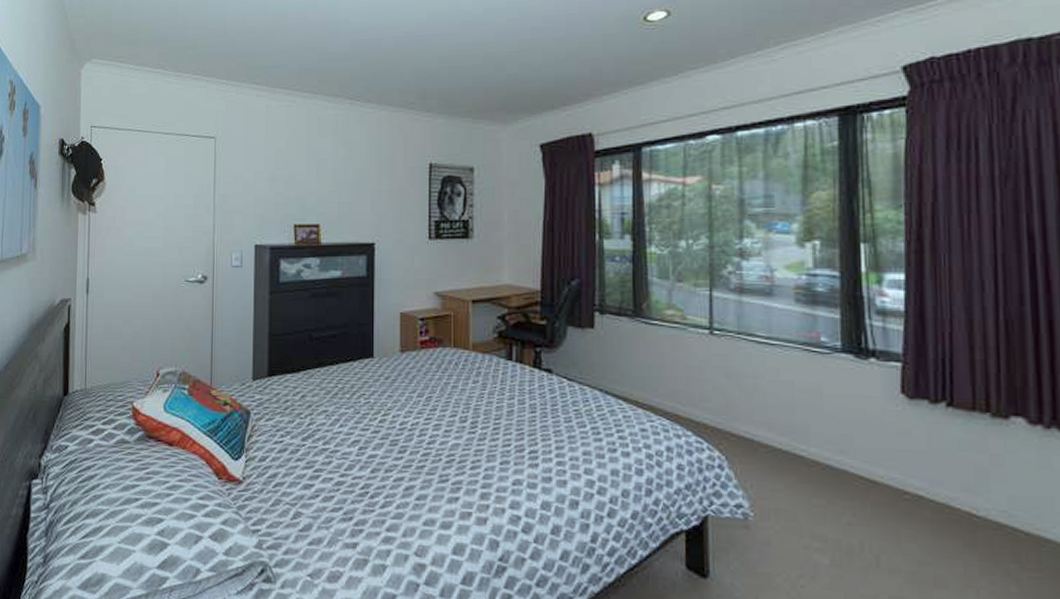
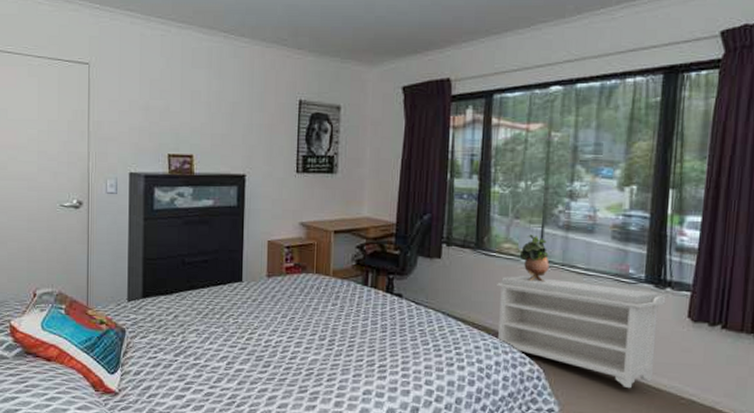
bench: none [662,346,871,481] -> present [497,276,666,389]
potted plant: none [685,299,723,353] -> present [519,234,550,282]

